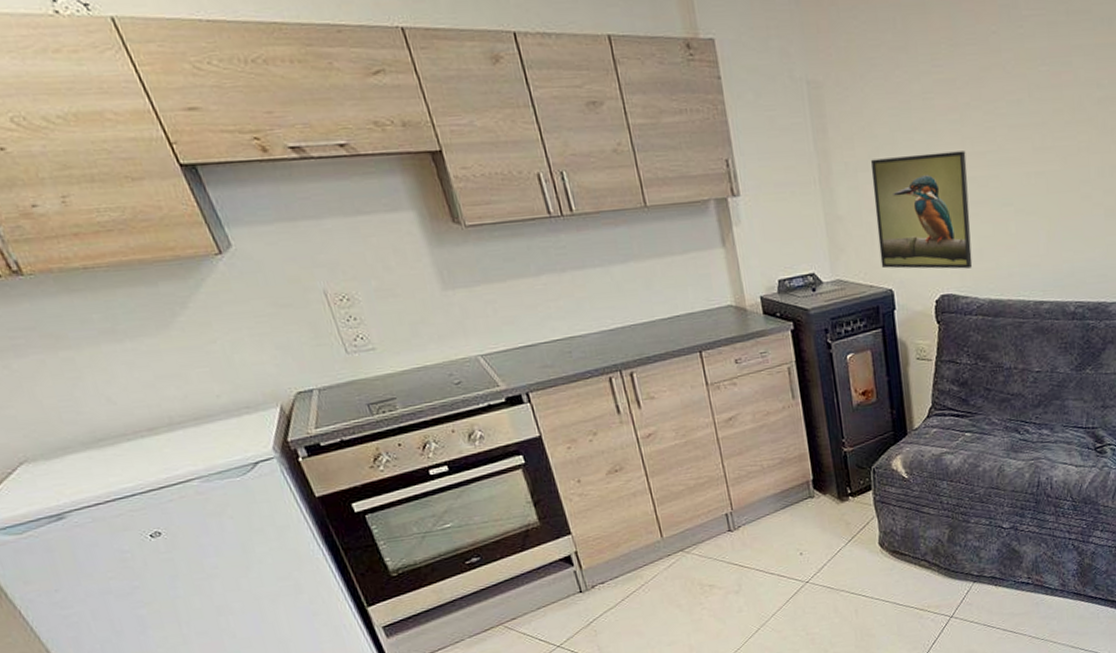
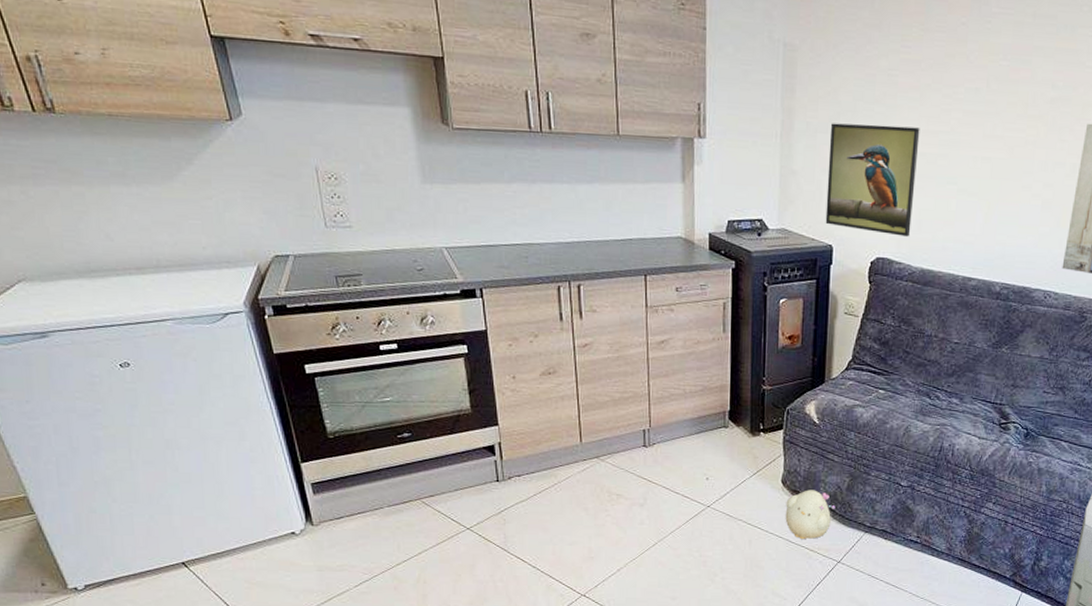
plush toy: none [887,547,939,601] -> present [785,490,835,540]

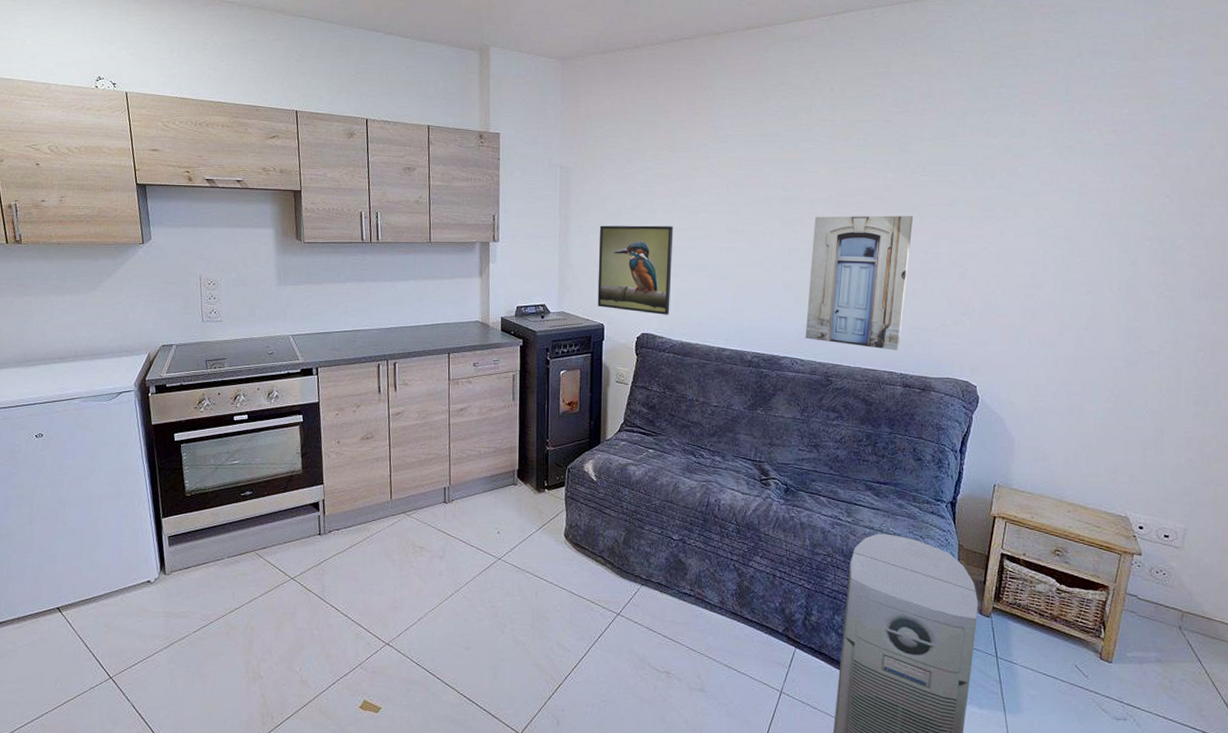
plush toy: present [785,490,835,540] -> none [568,543,614,592]

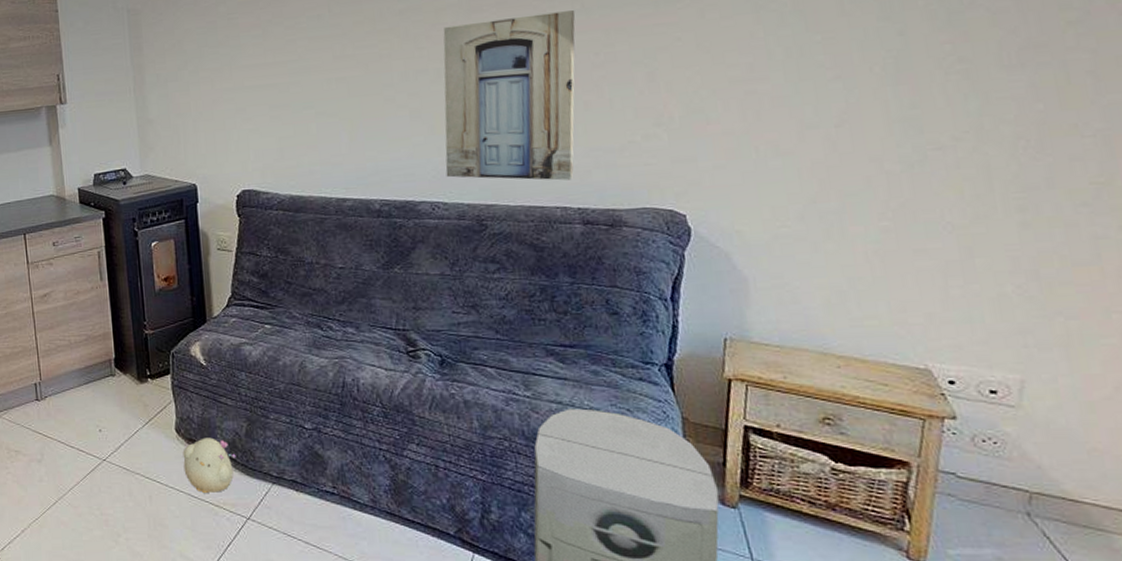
plush toy: none [568,543,614,592] -> present [182,437,236,494]
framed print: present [597,225,674,315] -> none [179,61,274,167]

